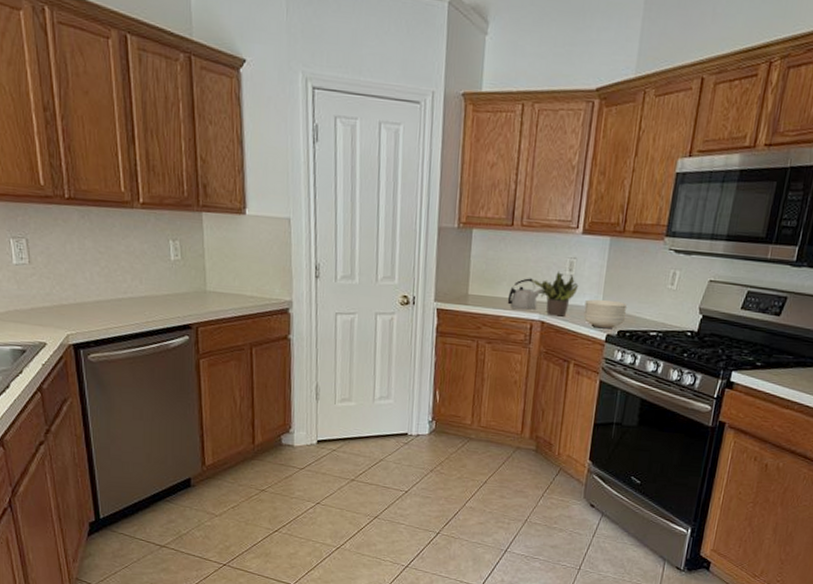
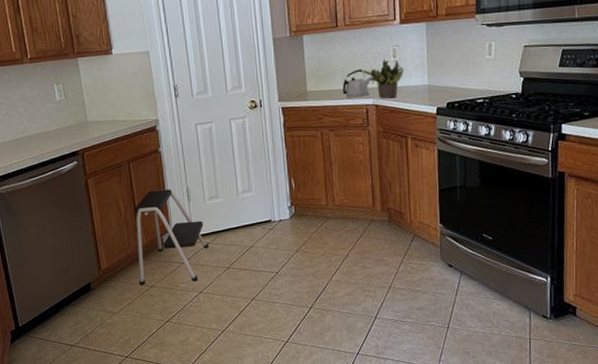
step stool: none [248,382,334,491] -> present [134,189,210,286]
bowl: present [583,299,628,329] -> none [412,77,452,103]

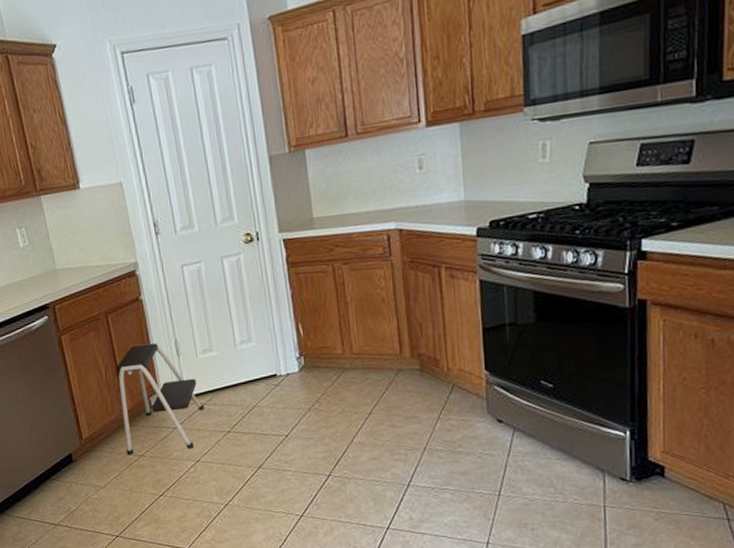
kettle: present [342,69,373,98] -> none [356,186,394,224]
potted plant: present [361,59,404,99] -> none [379,172,434,222]

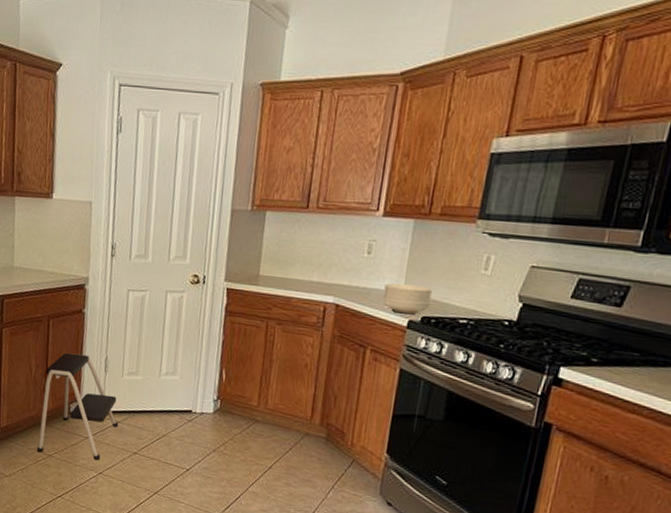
bowl: none [444,189,496,223] -> present [382,283,434,315]

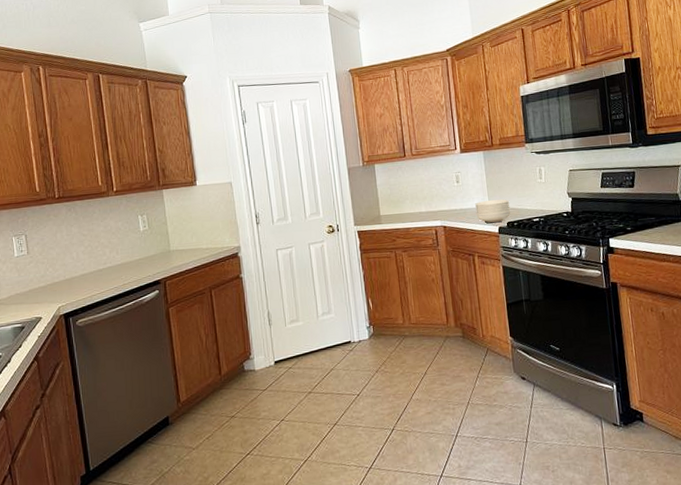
step stool: present [36,352,119,461] -> none [216,314,291,417]

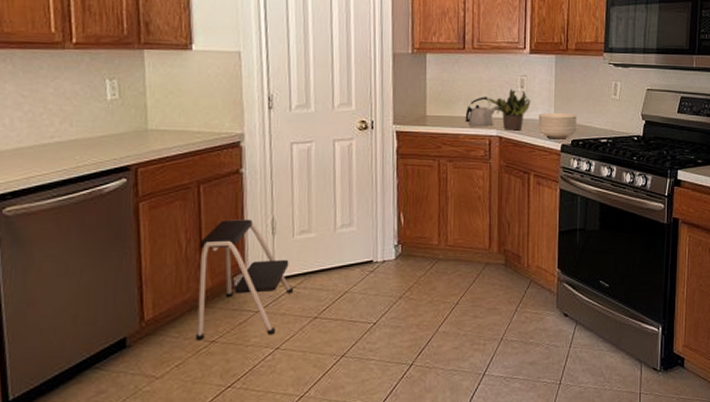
step stool: none [216,314,291,417] -> present [195,219,294,341]
kettle: none [412,194,440,221] -> present [465,96,498,127]
potted plant: none [429,184,467,221] -> present [487,88,531,131]

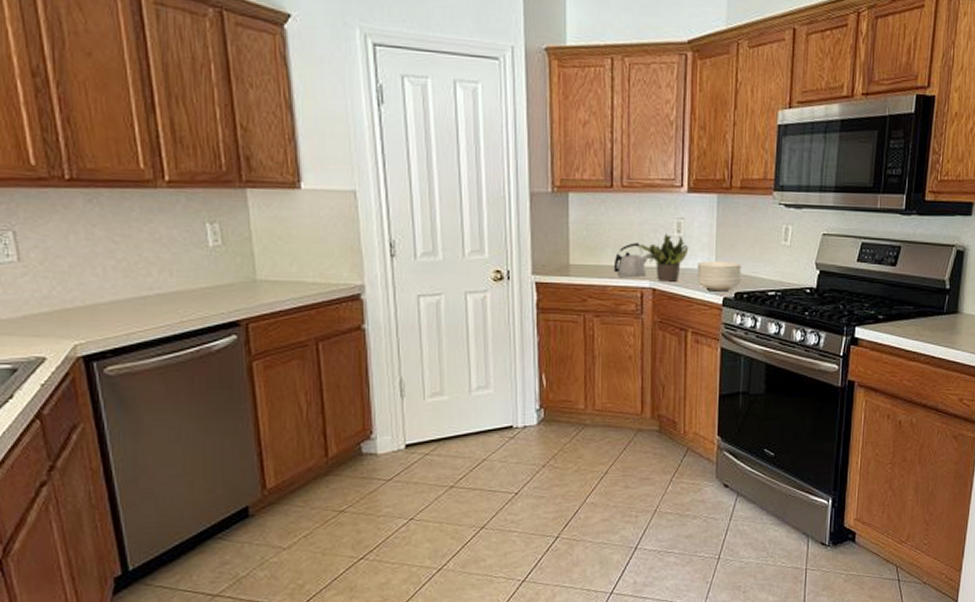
step stool: present [195,219,294,341] -> none [322,380,427,511]

